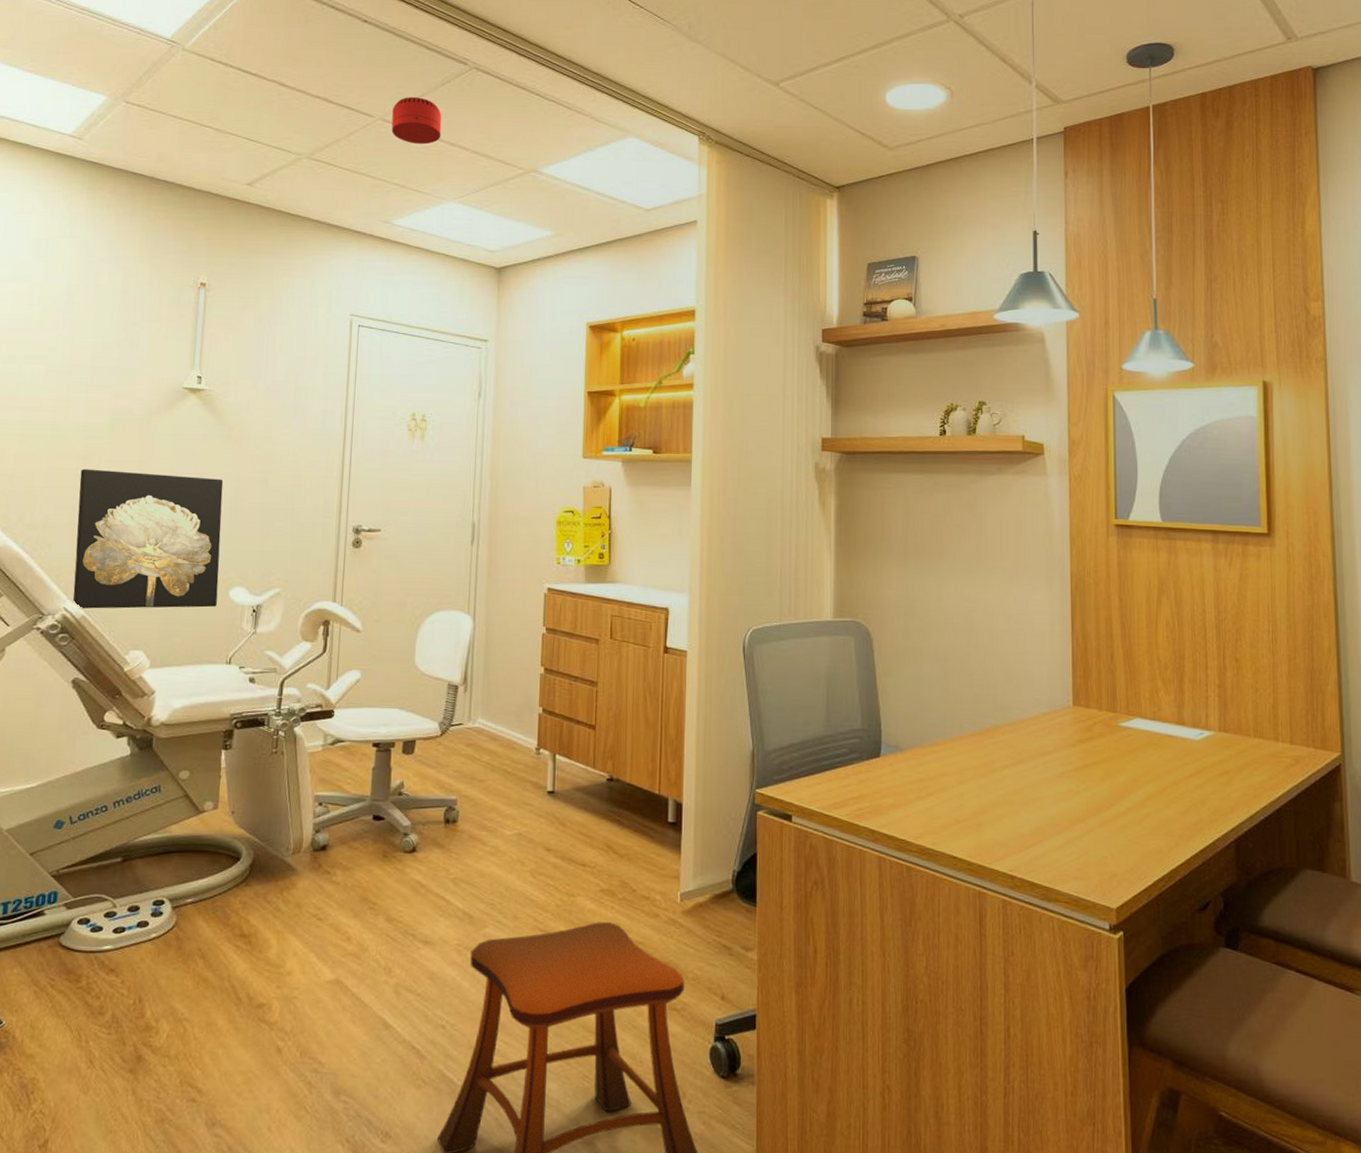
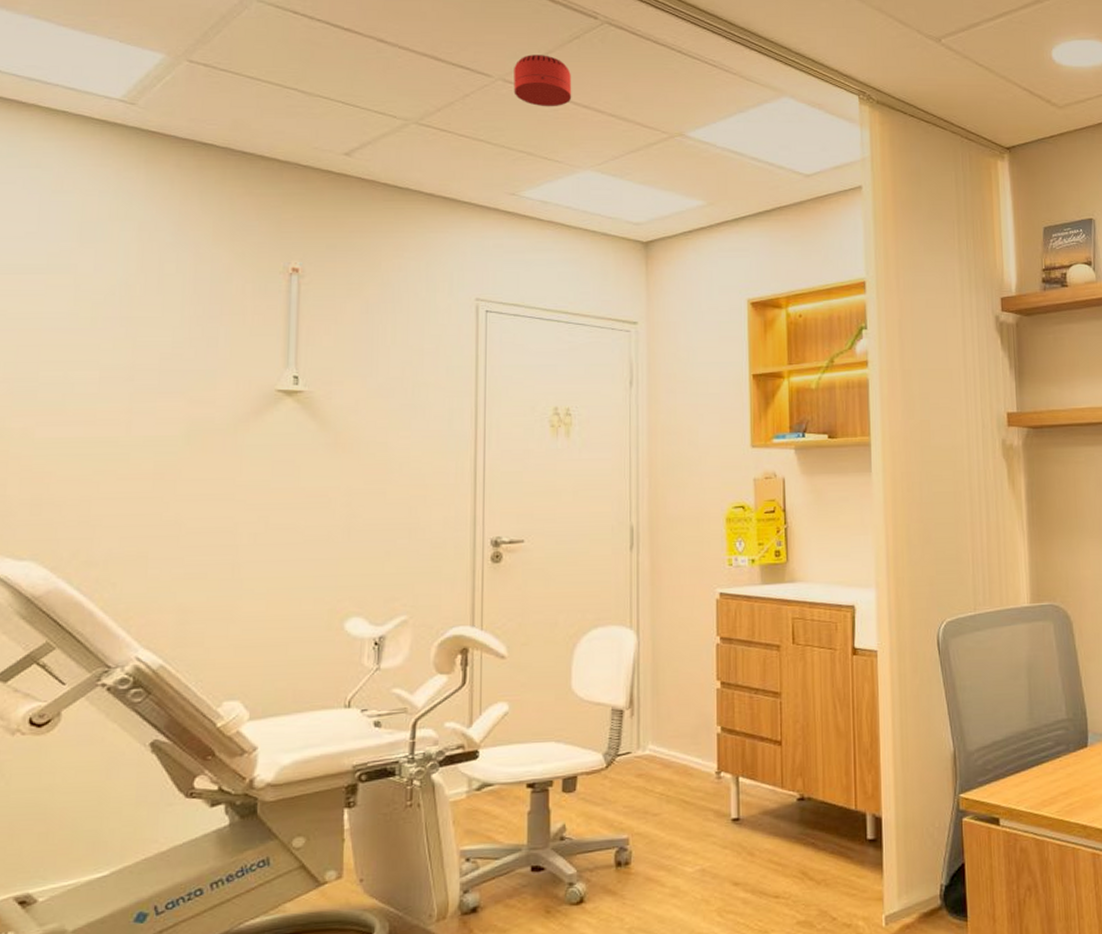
wall art: present [72,469,224,609] -> none [147,490,331,658]

